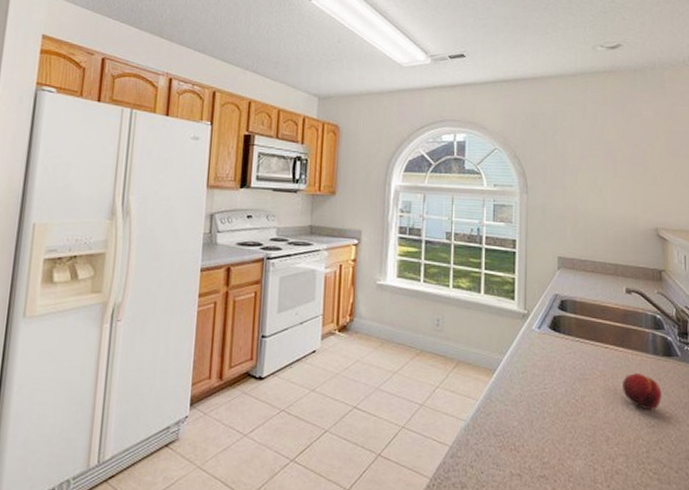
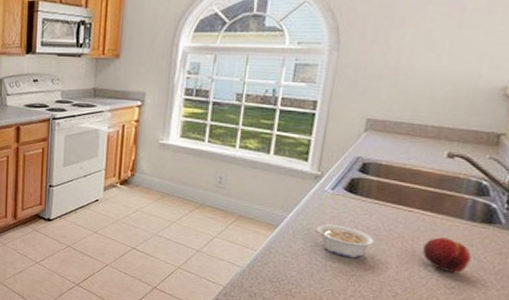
legume: none [528,365,582,402] -> present [313,223,375,259]

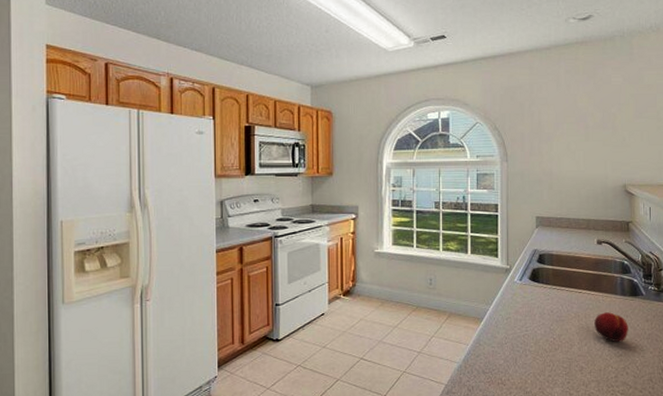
legume: present [313,223,375,259] -> none [511,311,559,341]

